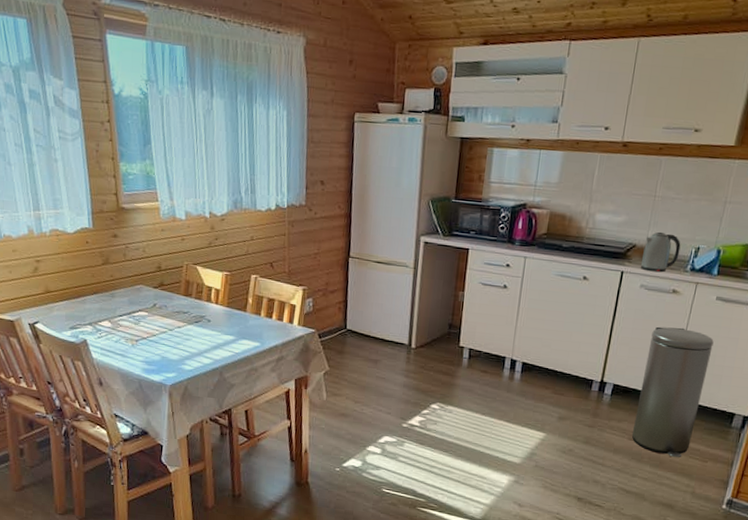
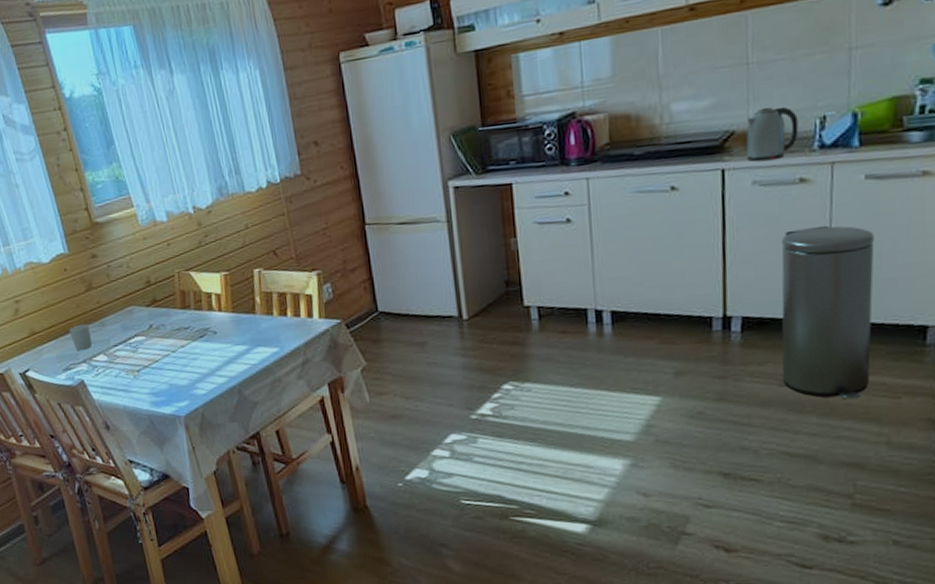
cup: none [81,291,100,315] -> present [69,324,92,351]

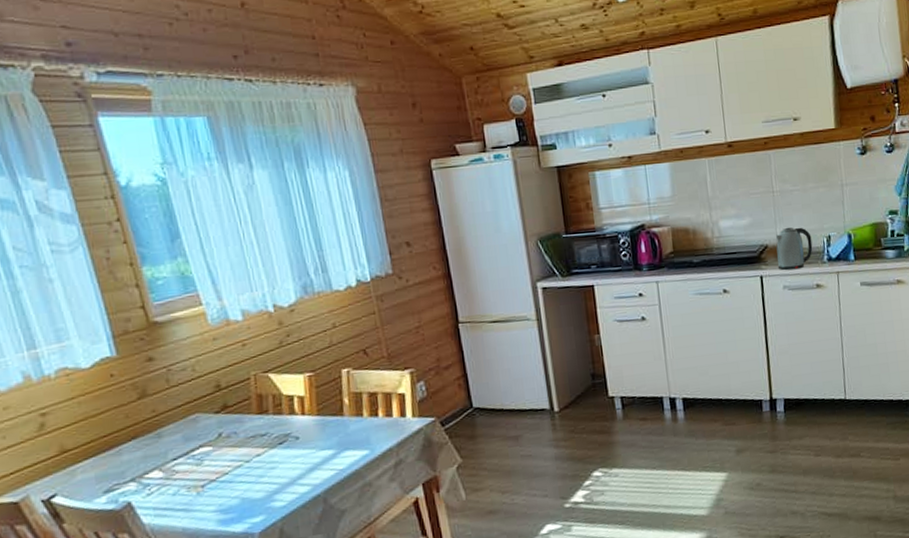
cup: present [69,324,92,351] -> none [113,436,144,469]
pedal bin: present [781,225,875,400] -> none [808,322,878,464]

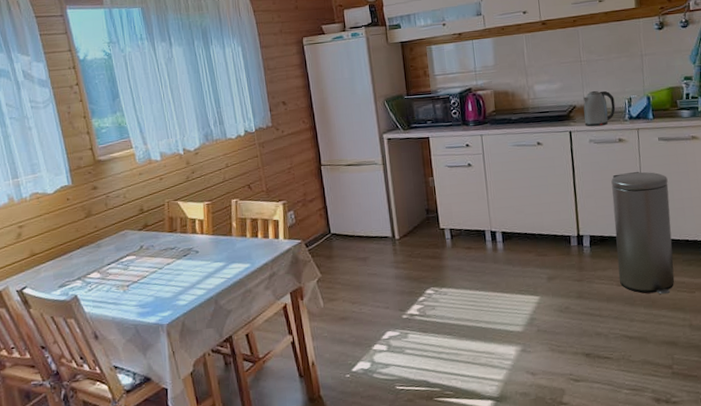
pedal bin: none [808,322,878,464] -> present [611,171,675,295]

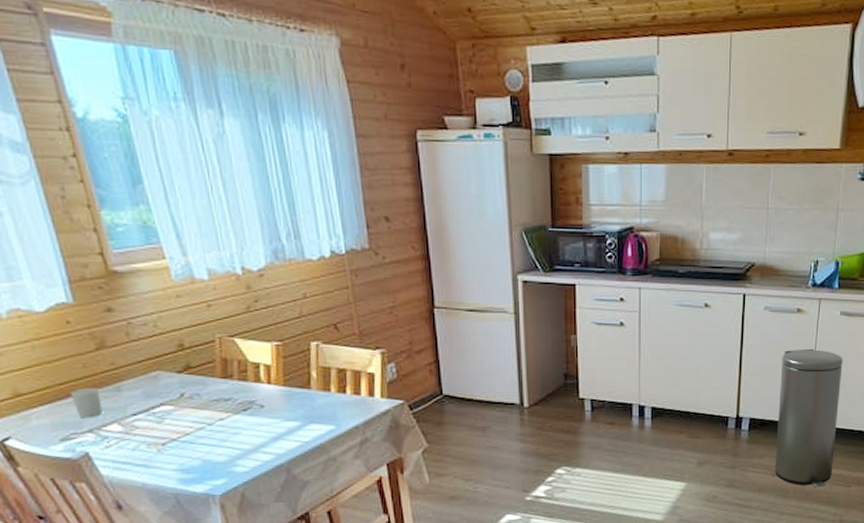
cup: none [67,245,87,270] -> present [70,387,103,419]
kettle: present [583,90,616,127] -> none [761,247,800,292]

